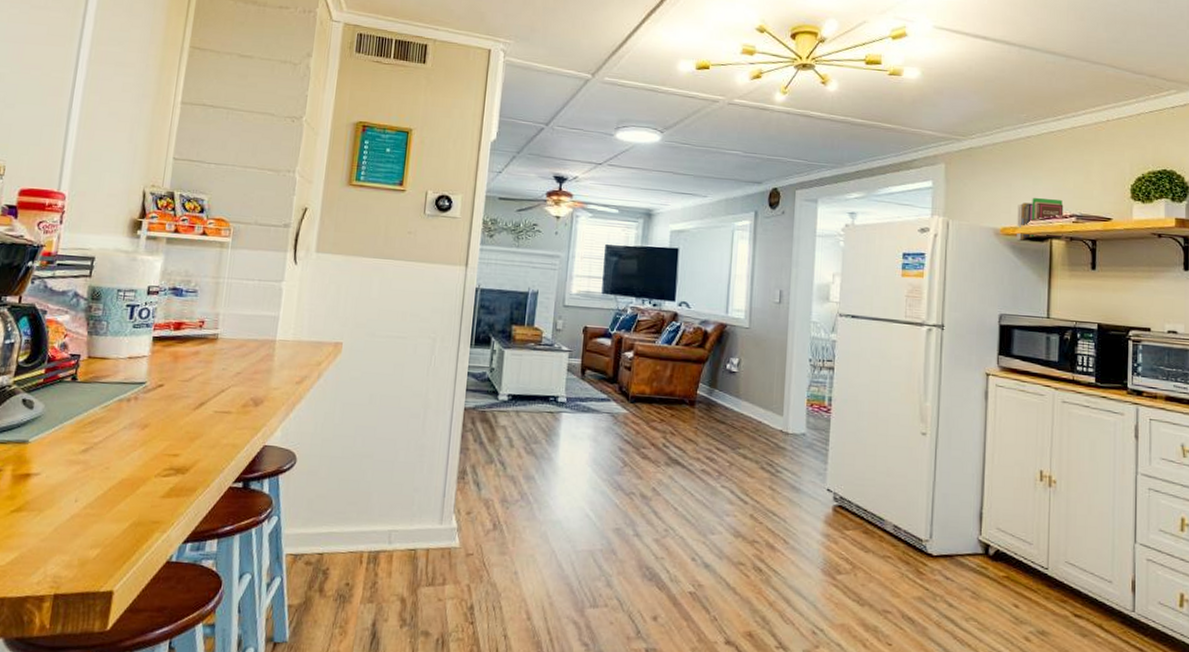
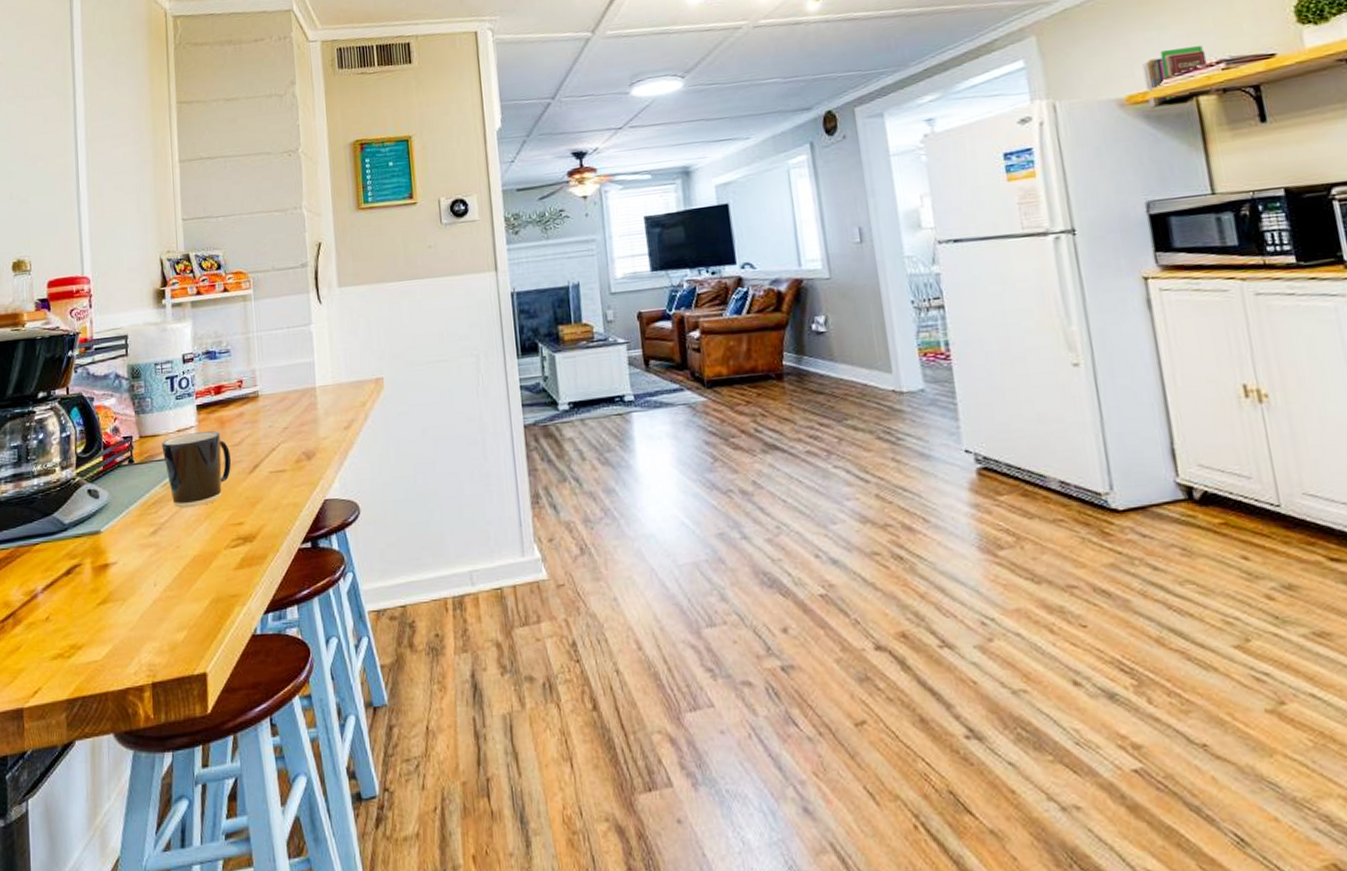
mug: none [109,362,179,433] -> present [161,431,232,508]

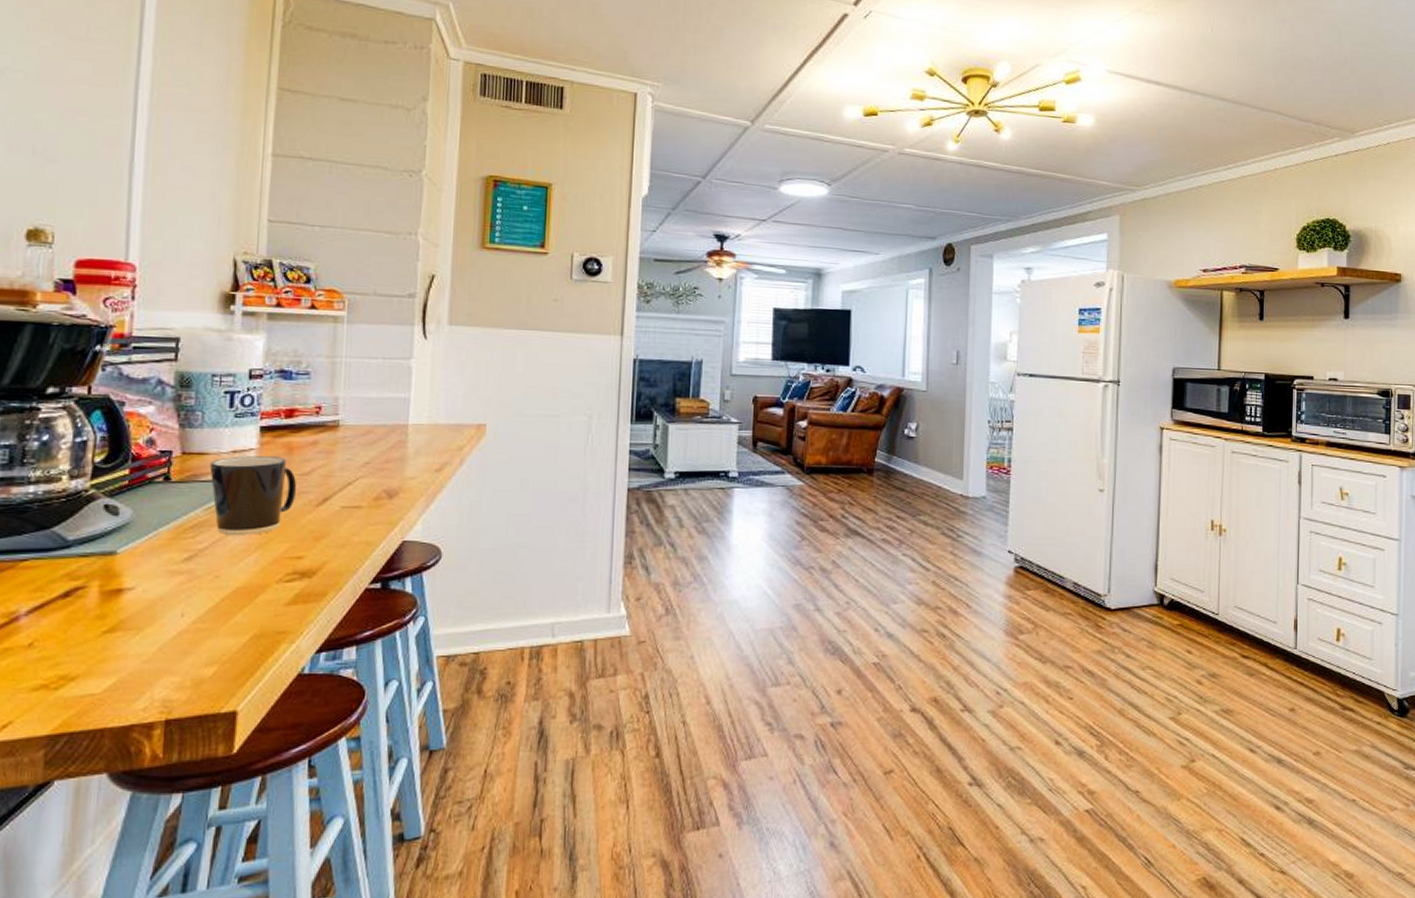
books: present [1142,46,1213,109] -> none [1189,248,1234,295]

